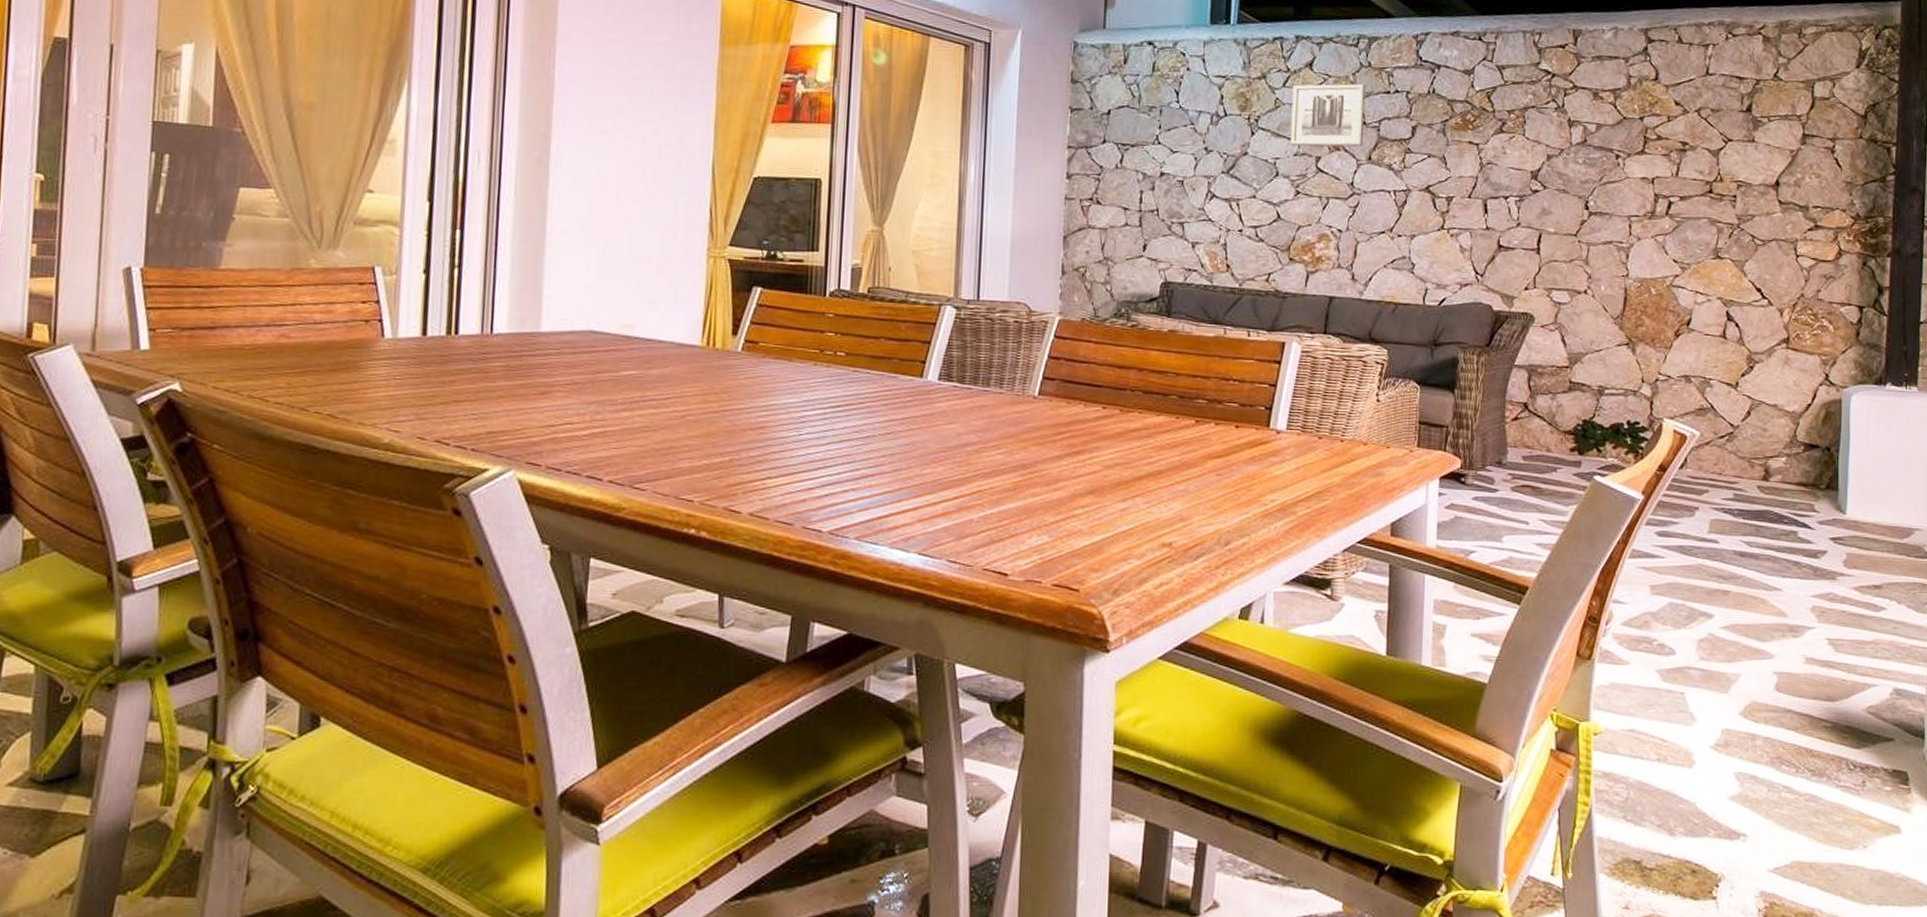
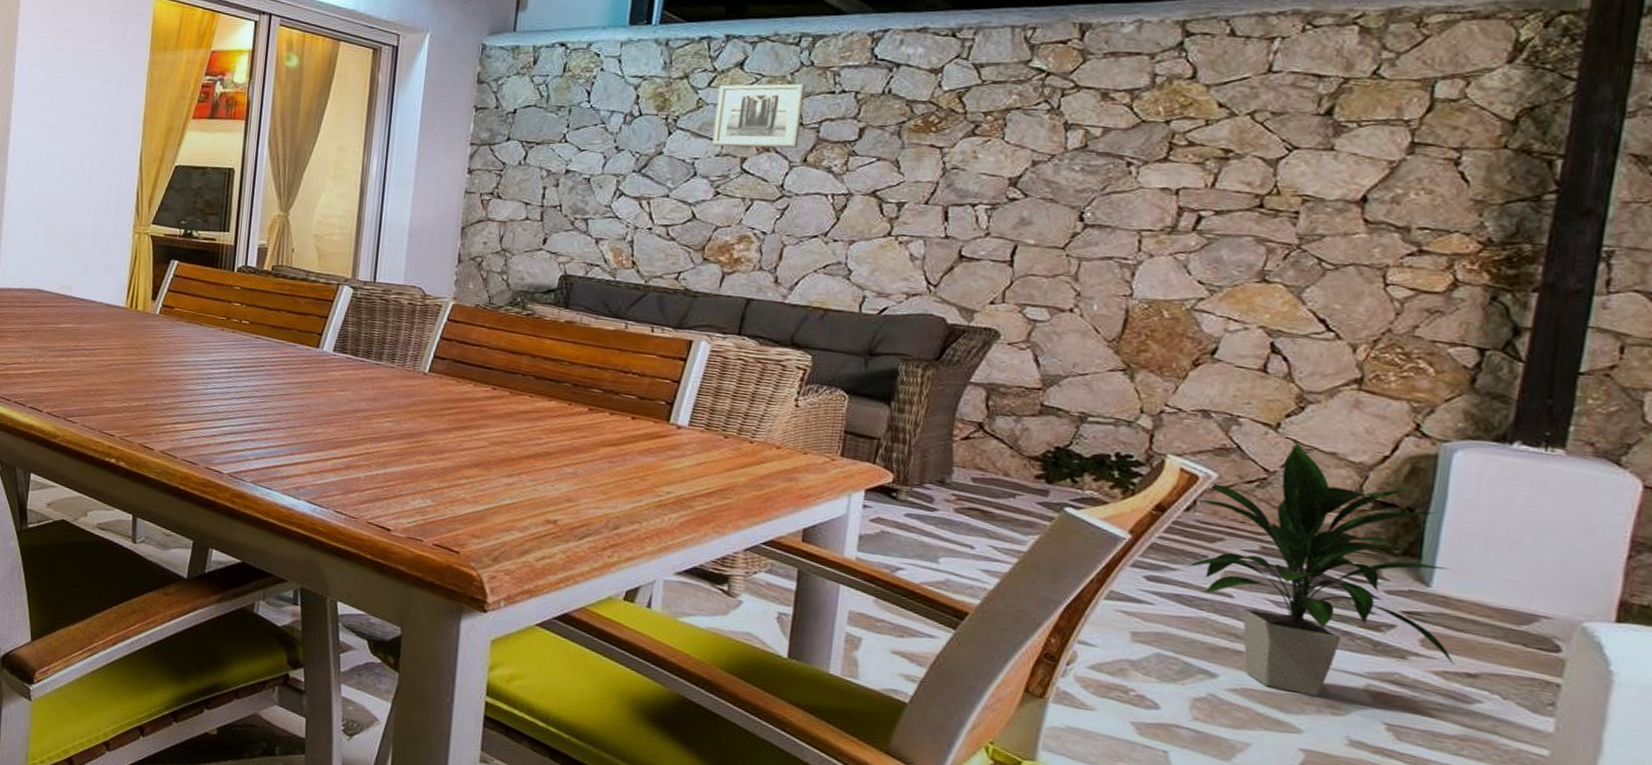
indoor plant: none [1683,399,1867,622] -> present [1184,443,1455,696]

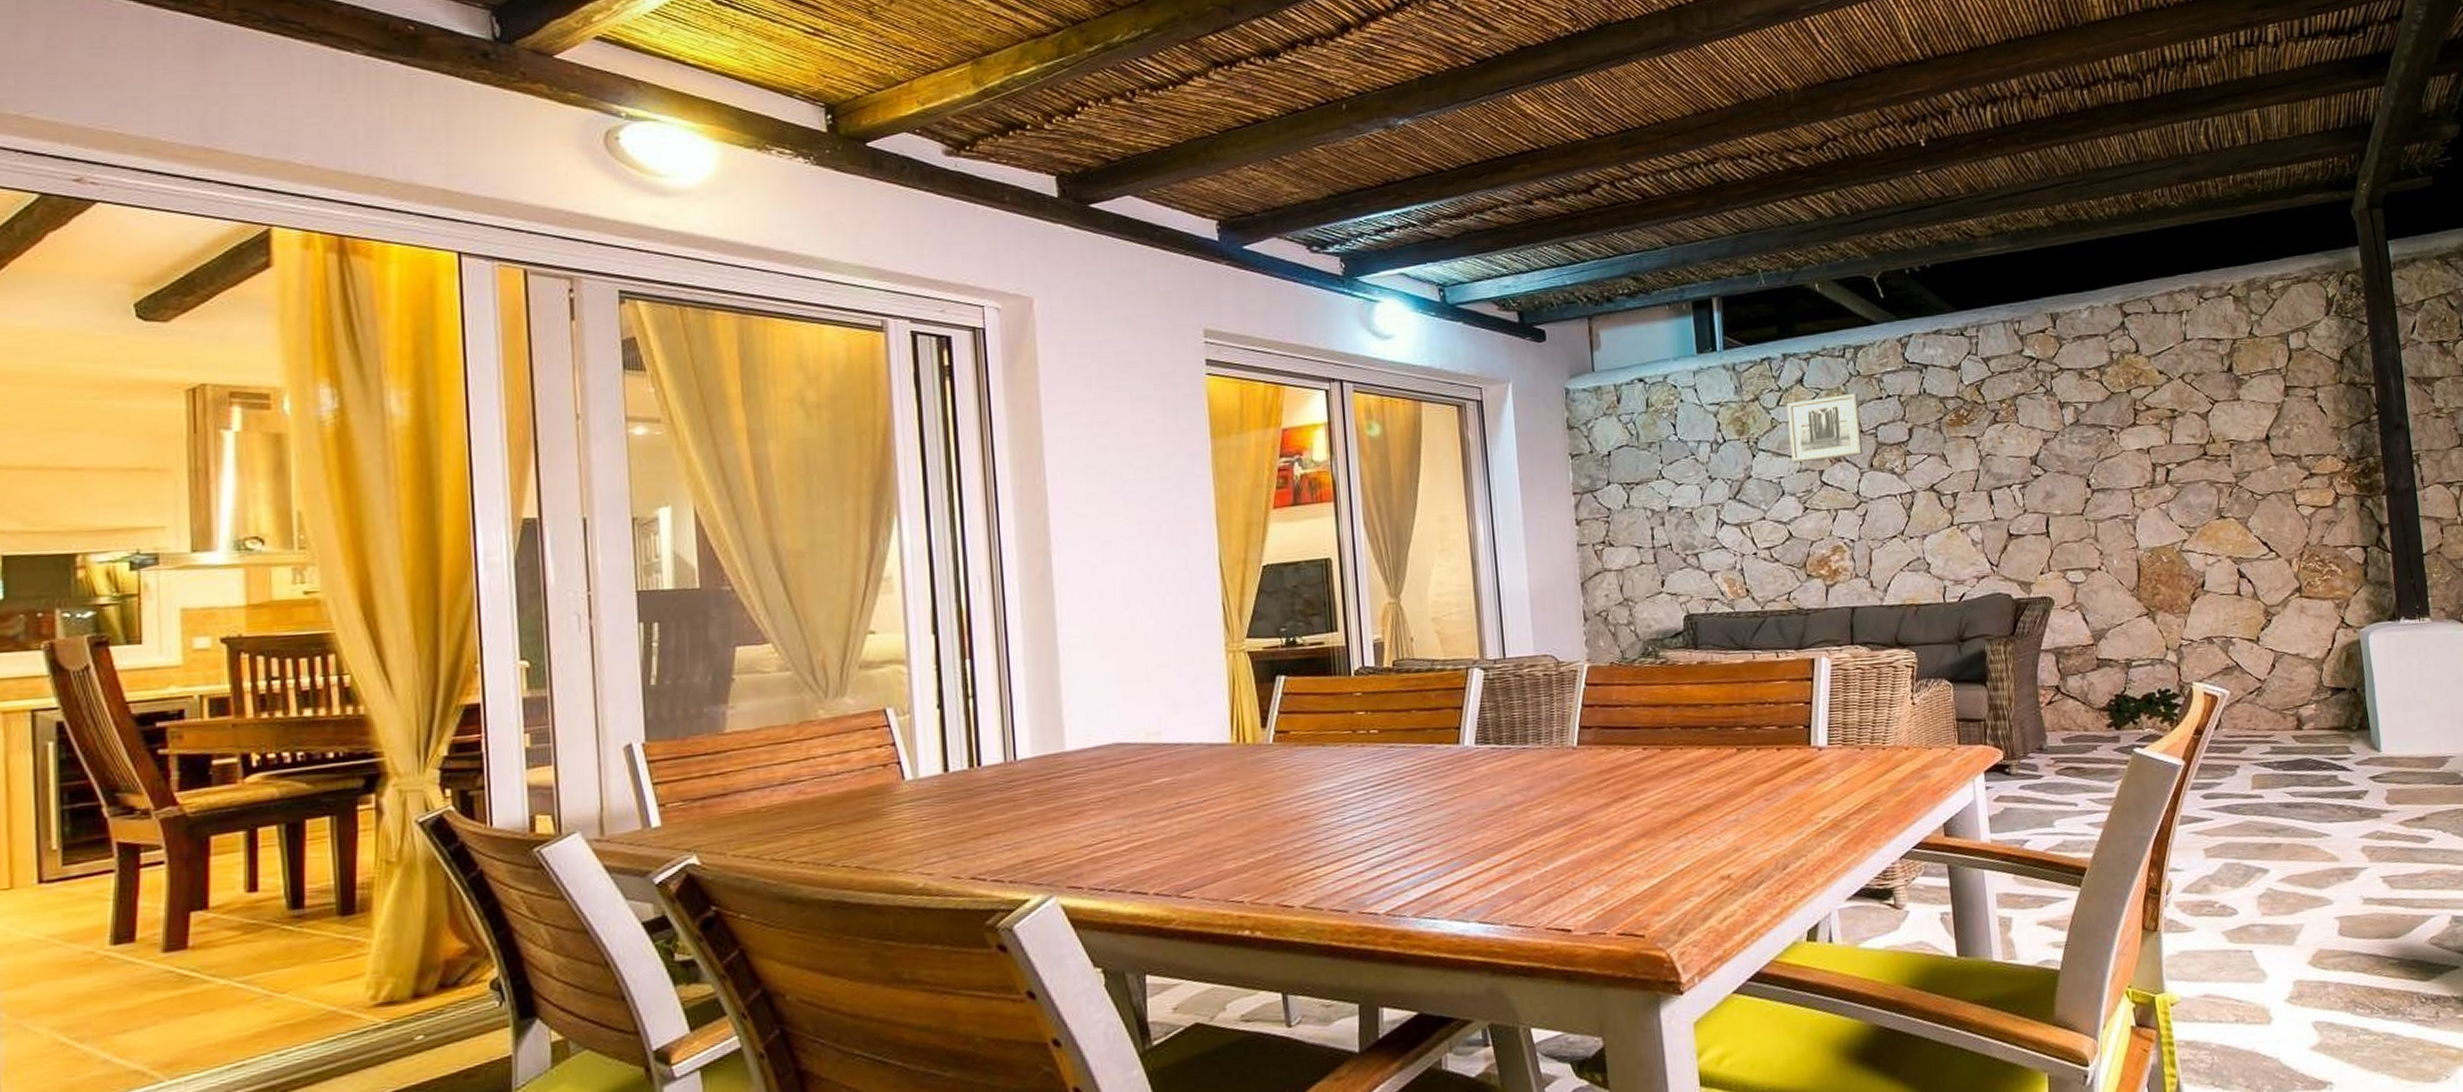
indoor plant: present [1184,443,1455,696] -> none [2220,651,2410,870]

